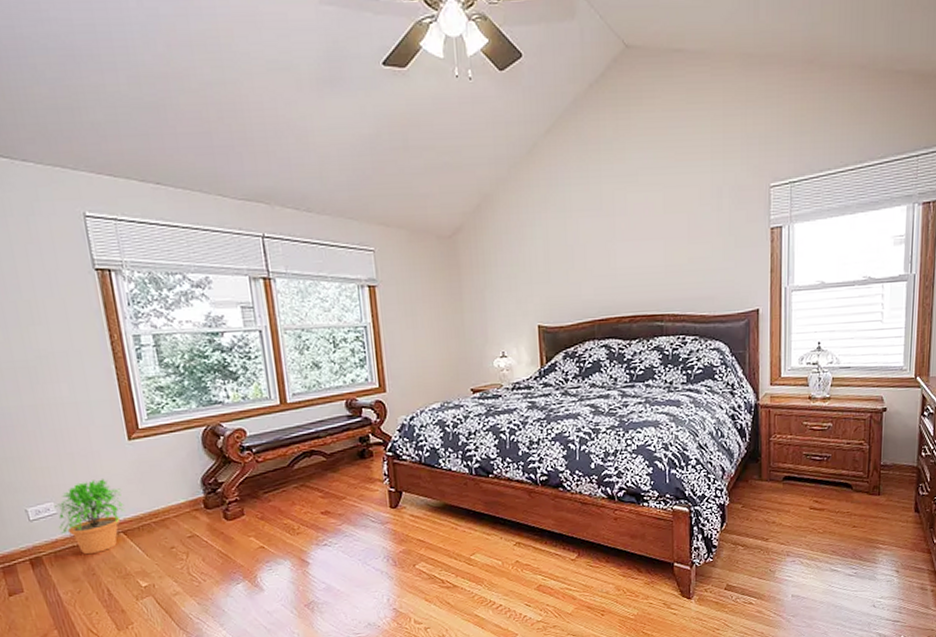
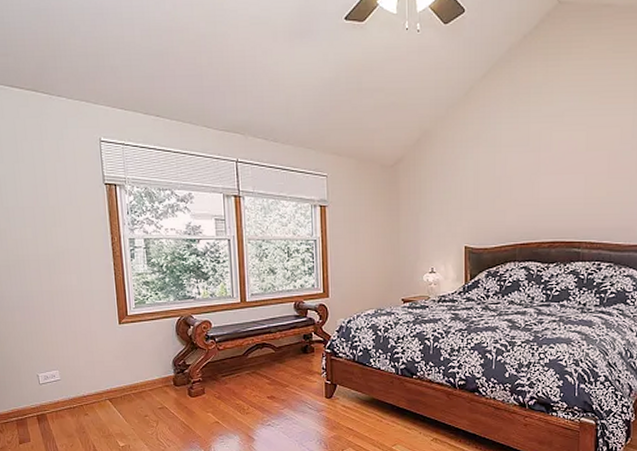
potted plant: present [54,479,126,555] -> none [59,354,112,416]

